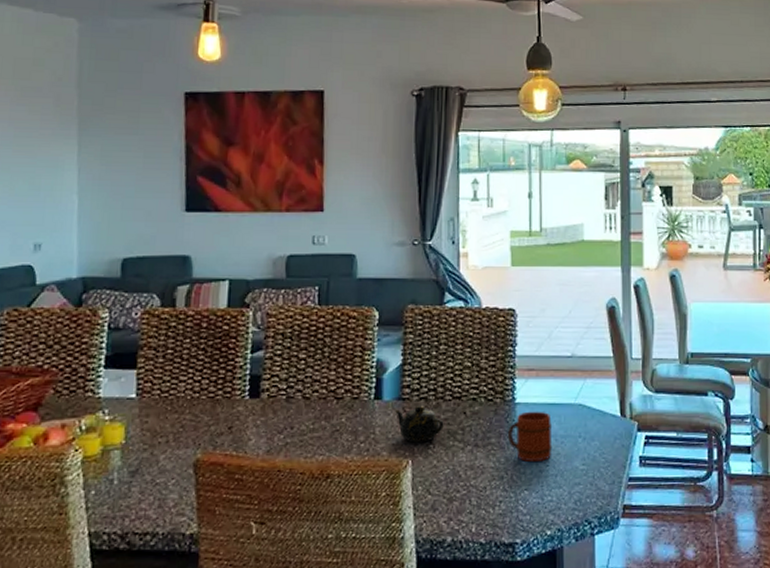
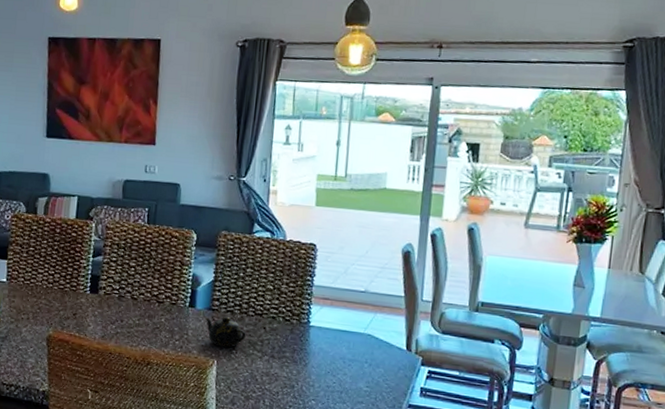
mug: present [507,411,553,463] -> none [300,334,341,379]

